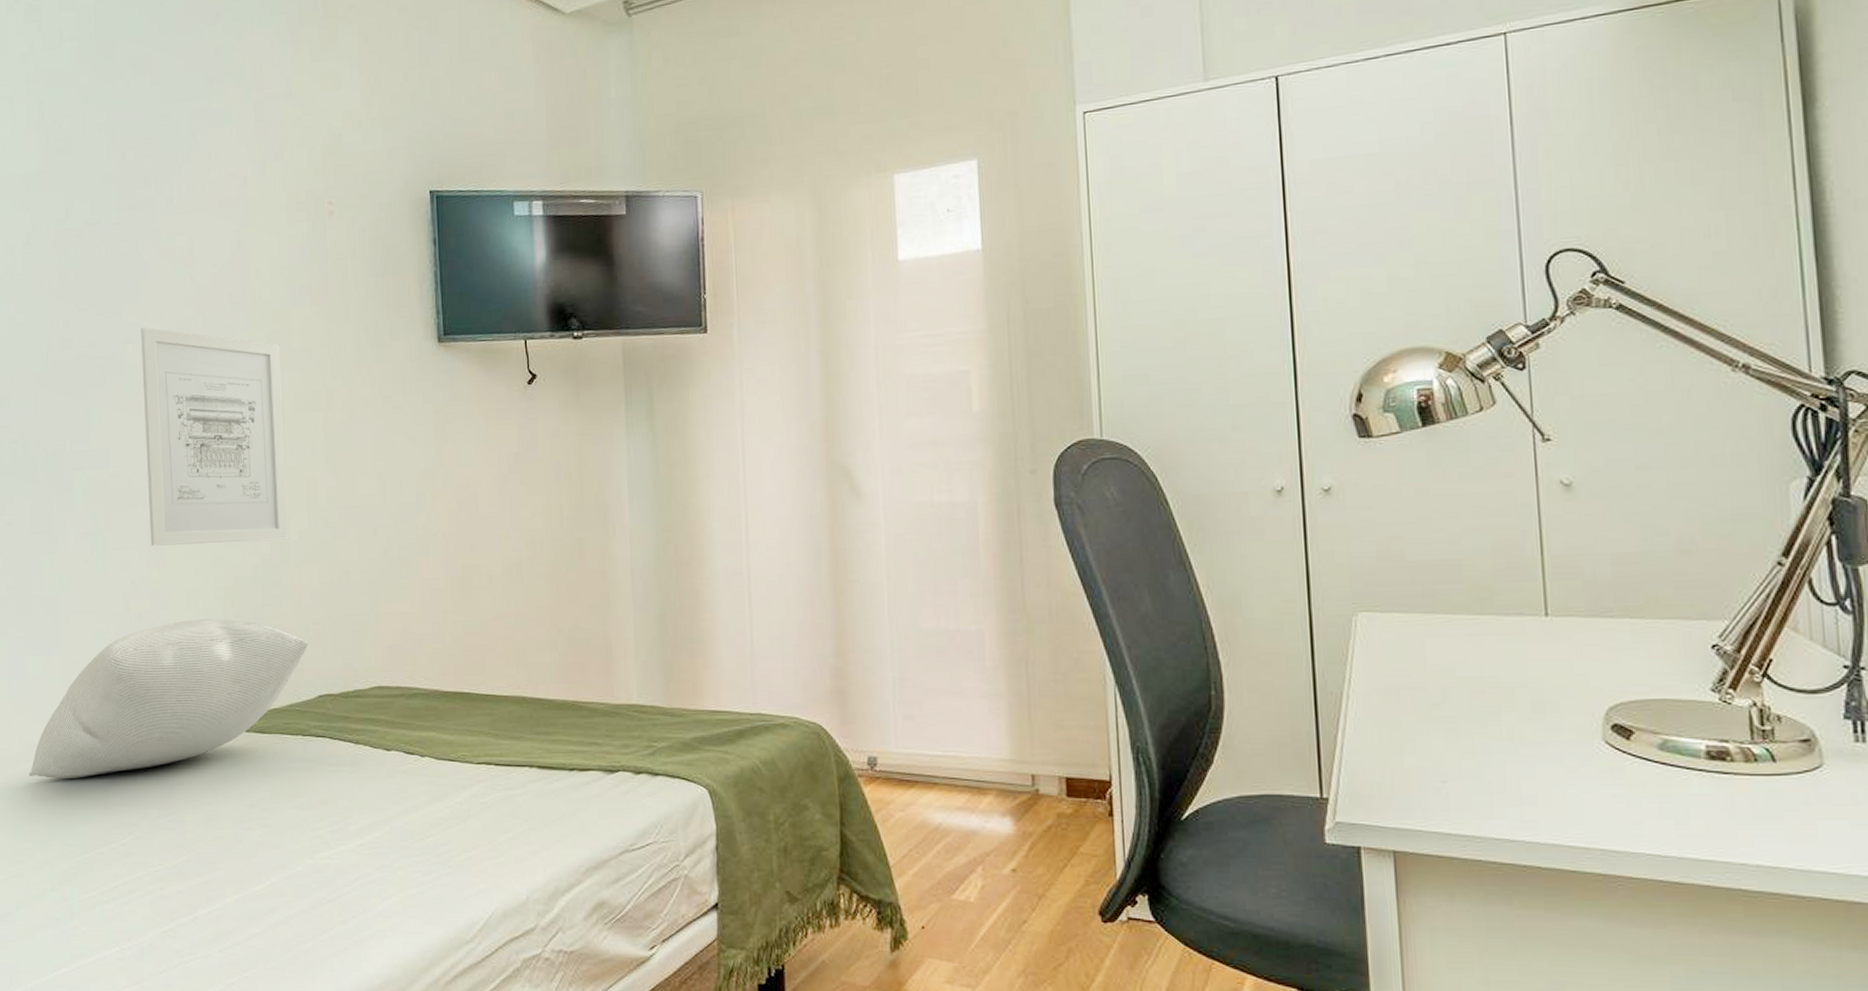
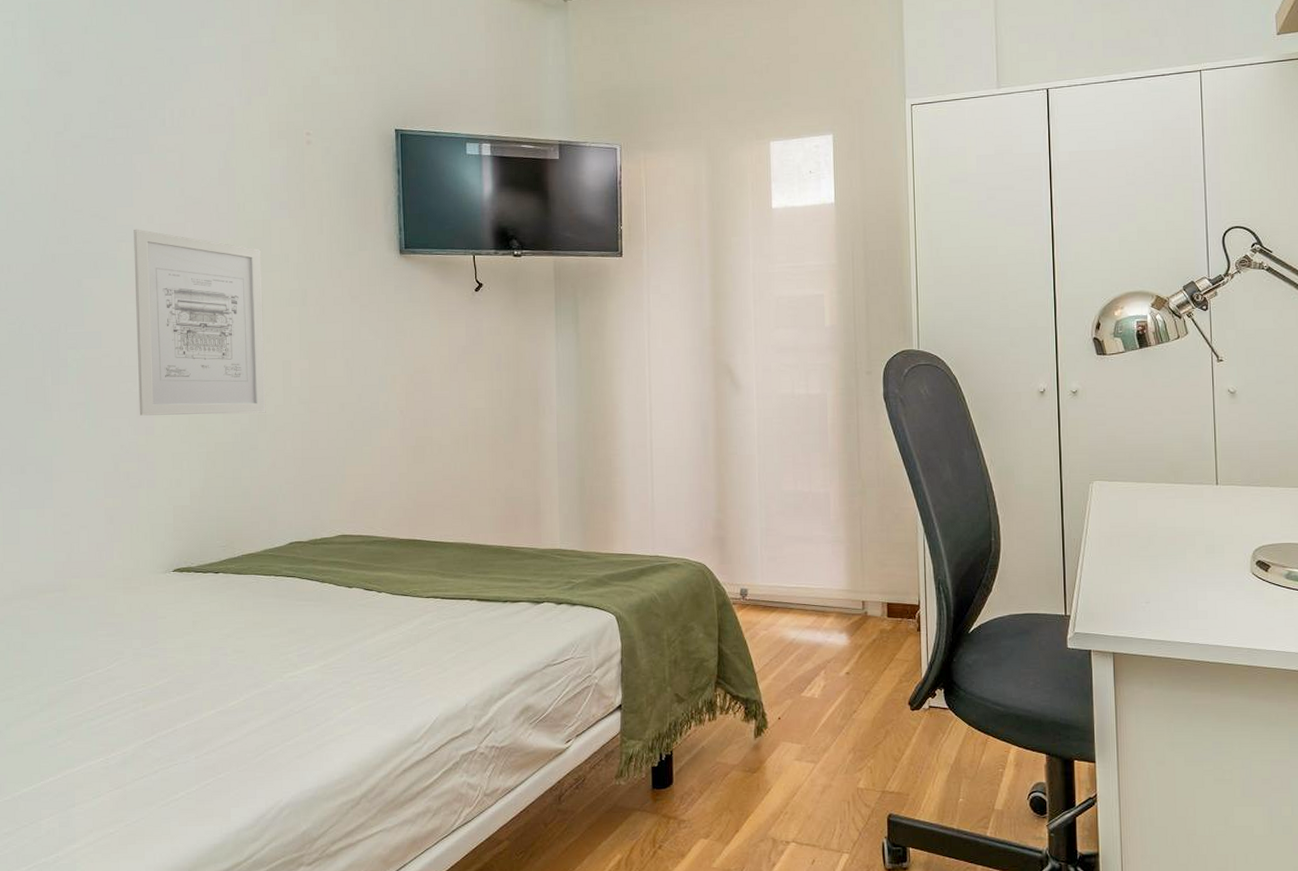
pillow: present [28,619,308,779] -> none [20,478,281,615]

